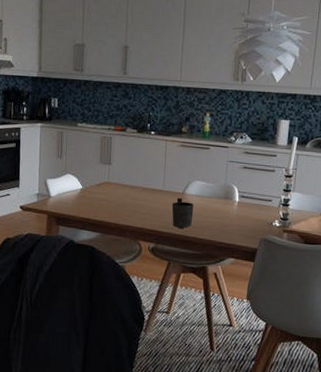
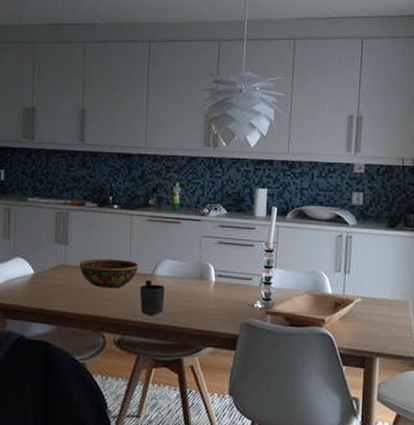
bowl: none [120,178,172,204] -> present [79,259,139,289]

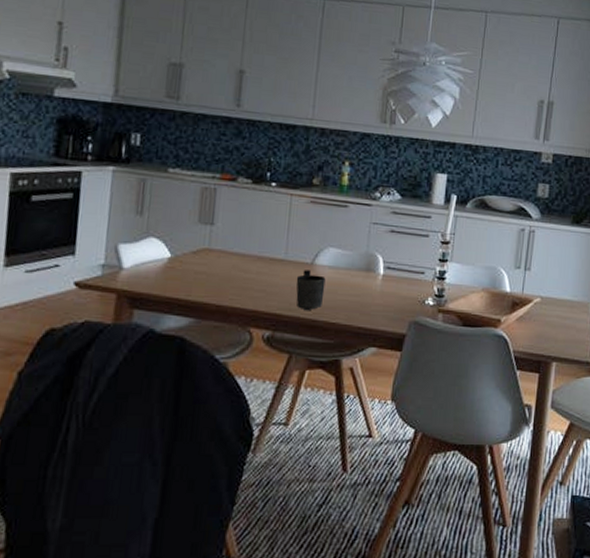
bowl: present [79,259,139,289] -> none [226,243,297,278]

